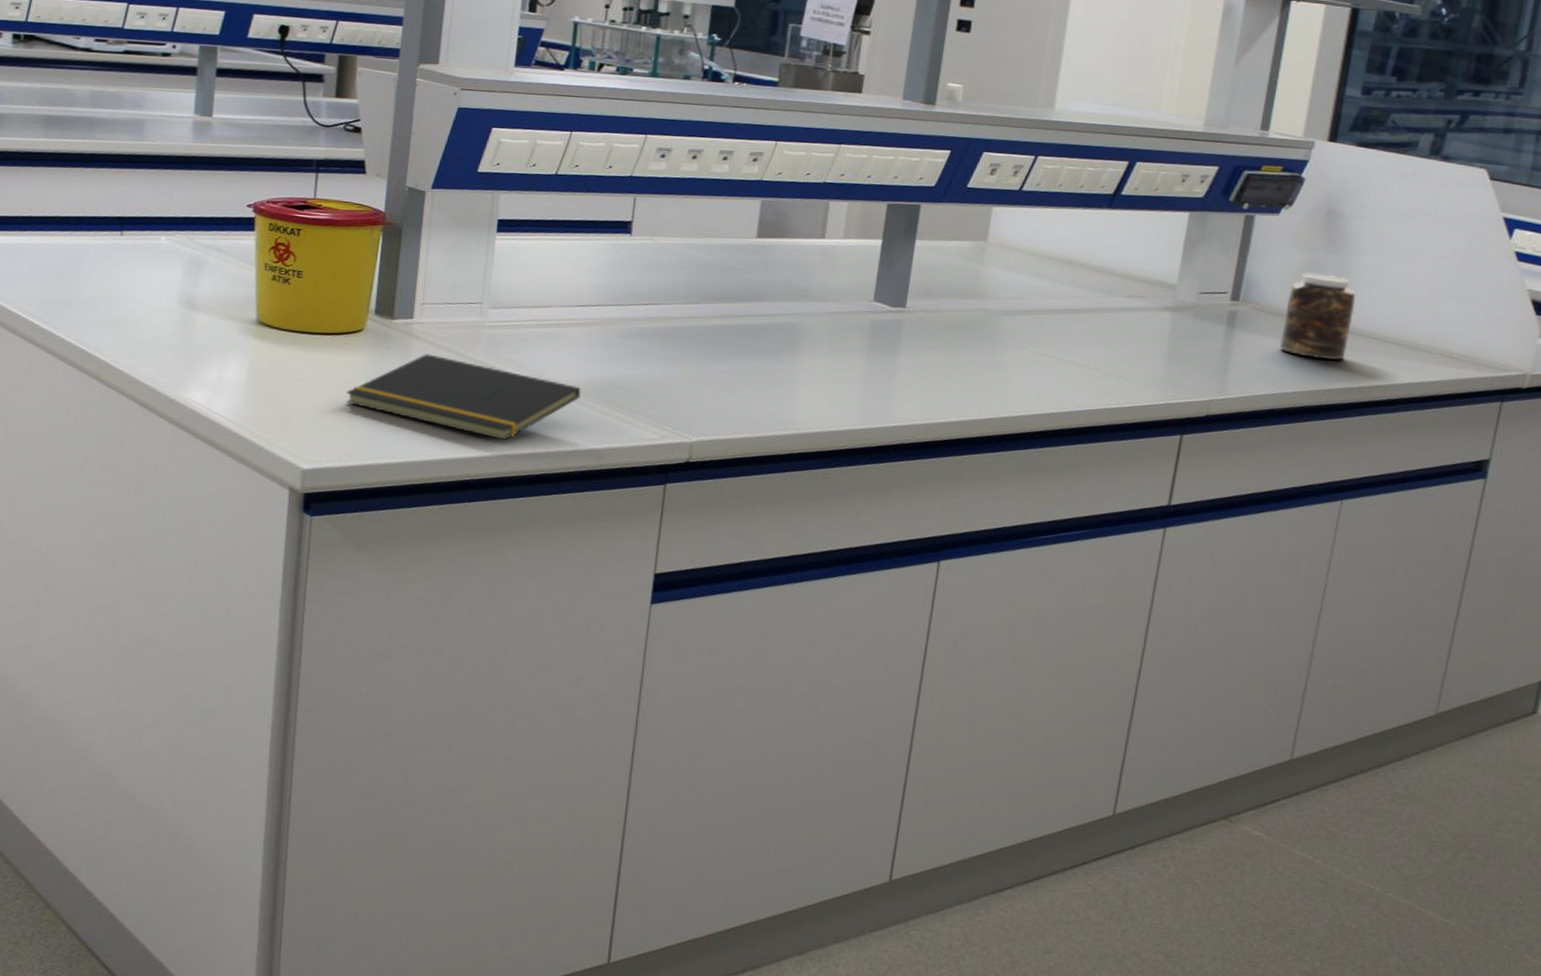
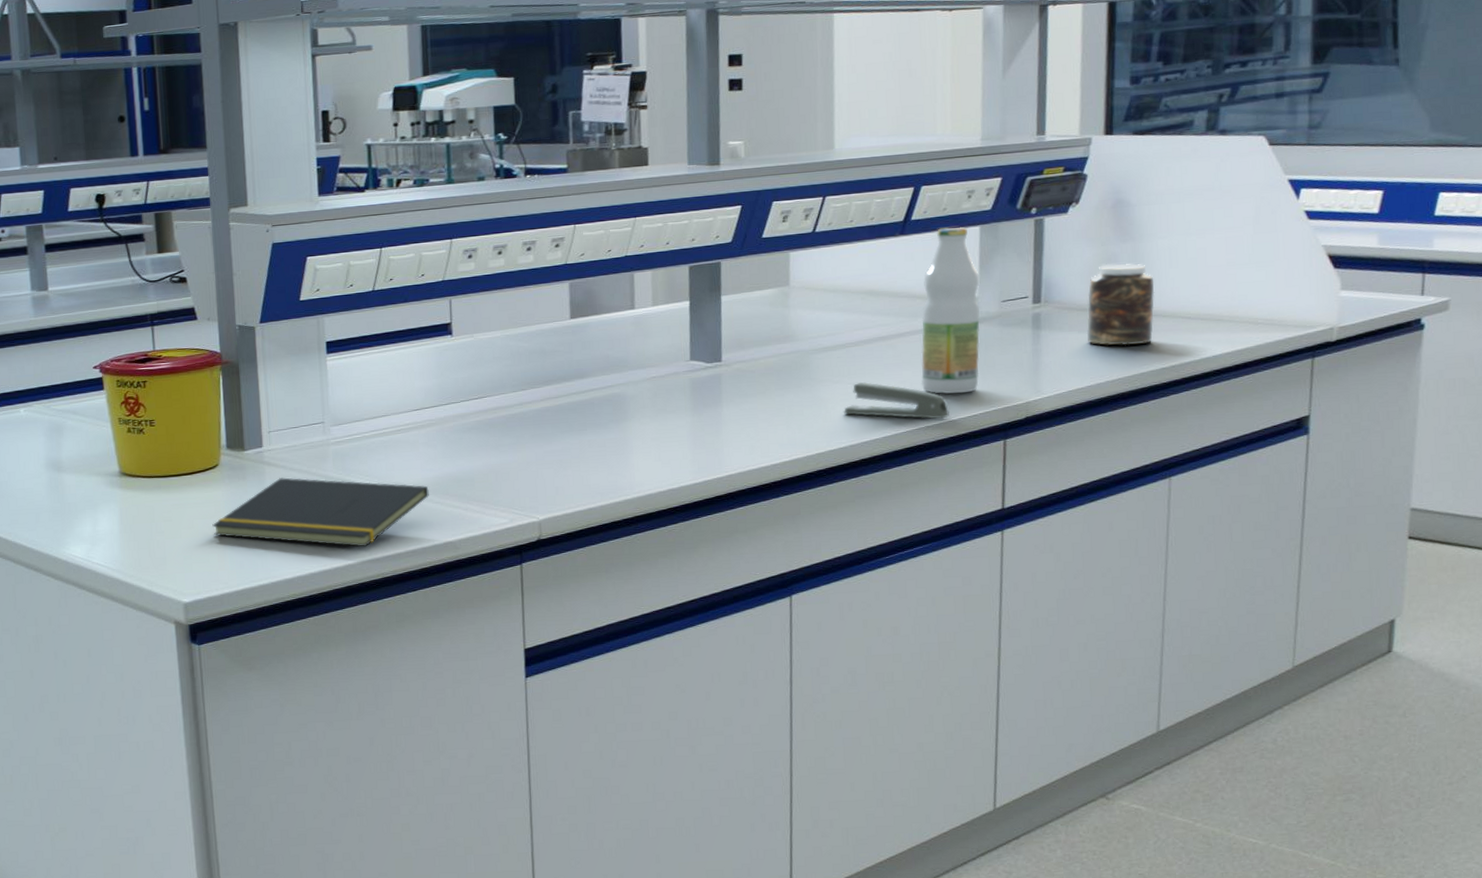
stapler: none [1021,352,1130,404] -> present [843,382,949,419]
bottle: none [1105,208,1181,381] -> present [921,227,980,394]

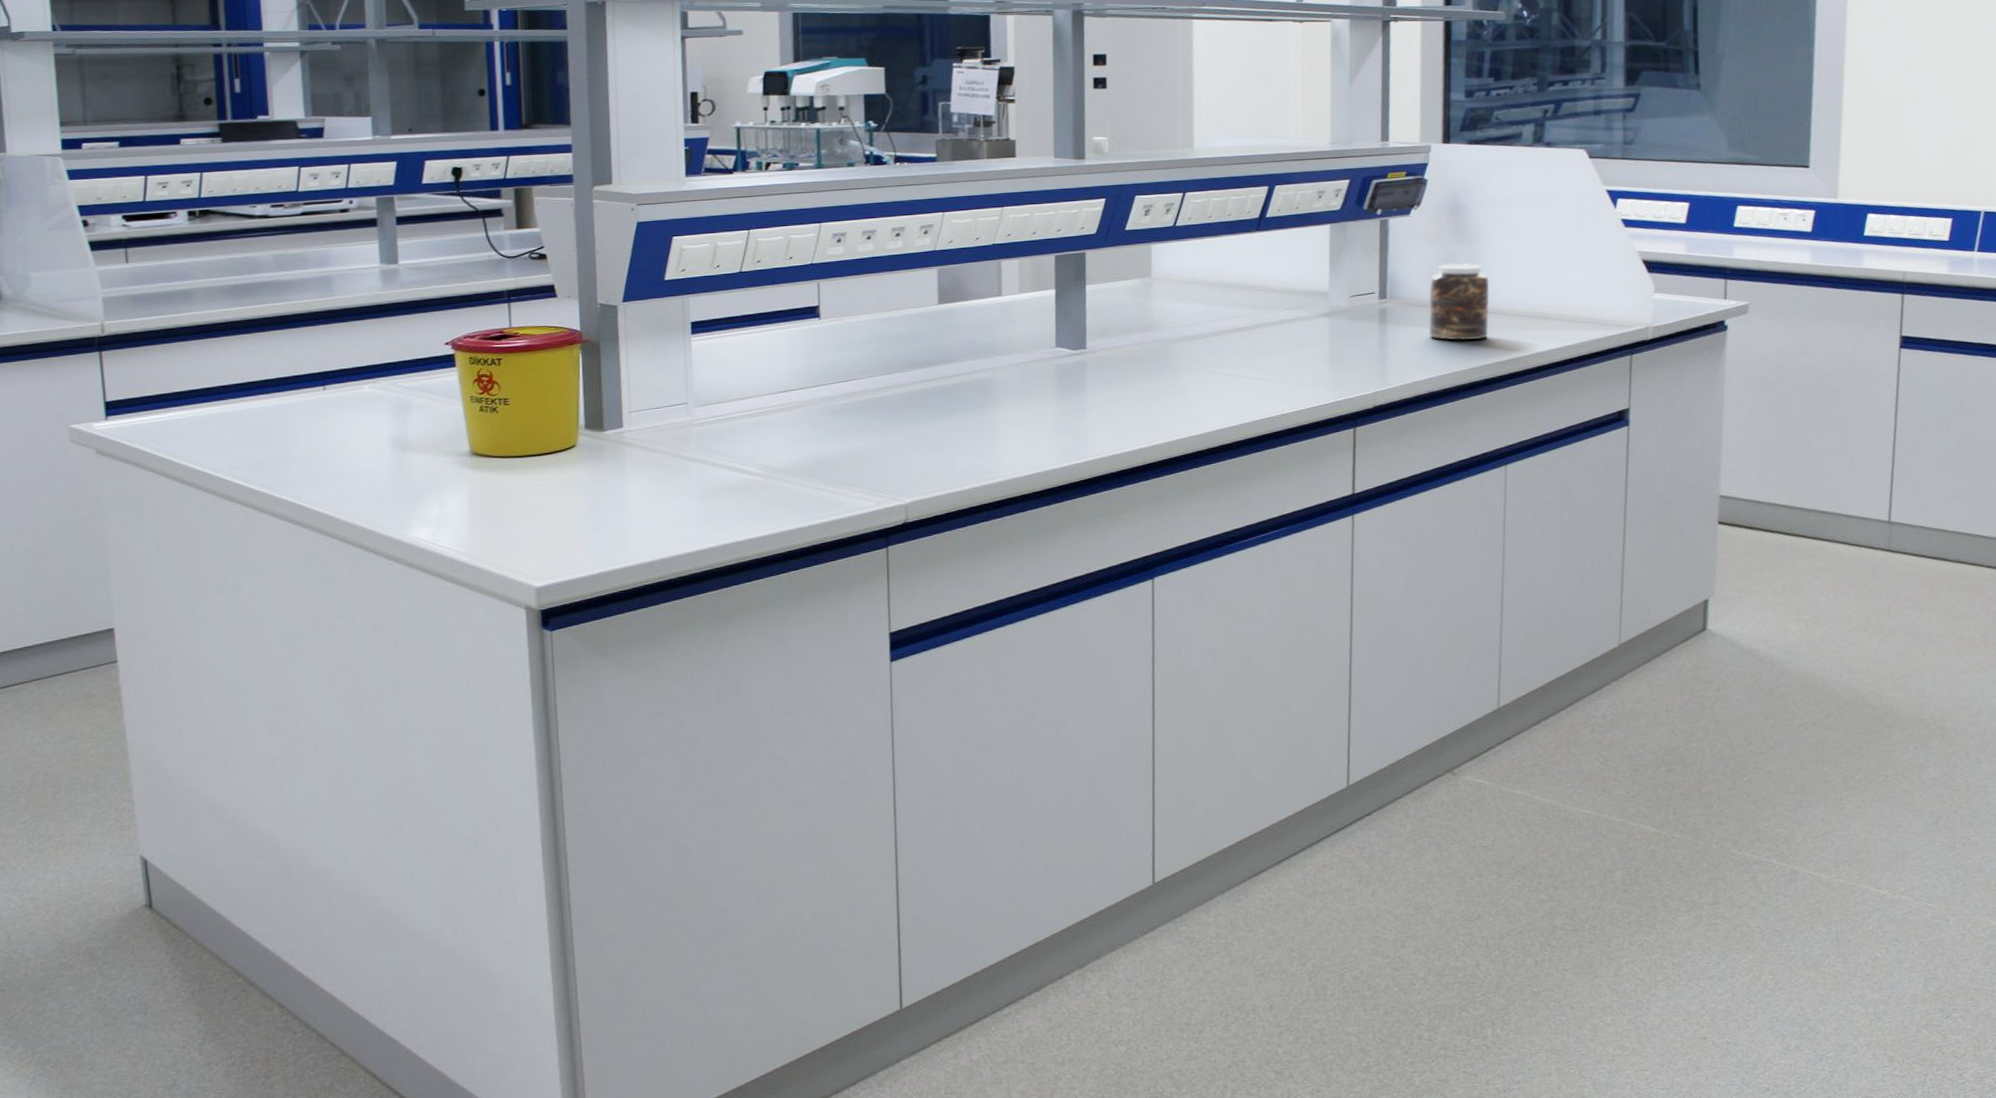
notepad: present [212,477,429,547] -> none [568,459,795,530]
stapler: present [843,382,949,419] -> none [1202,371,1303,408]
bottle: present [921,227,980,394] -> none [1276,225,1331,384]

